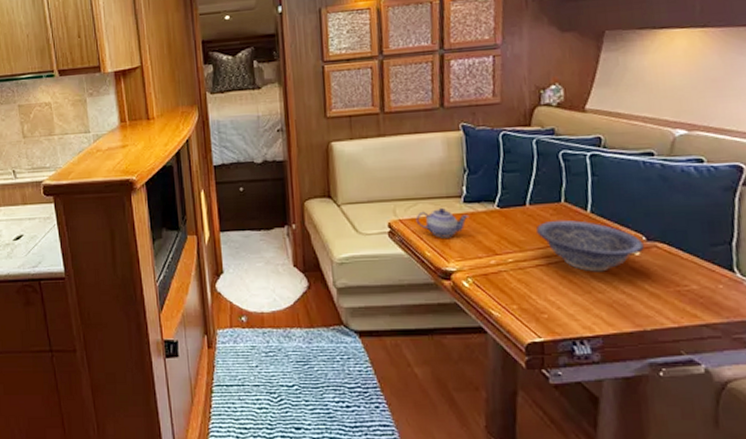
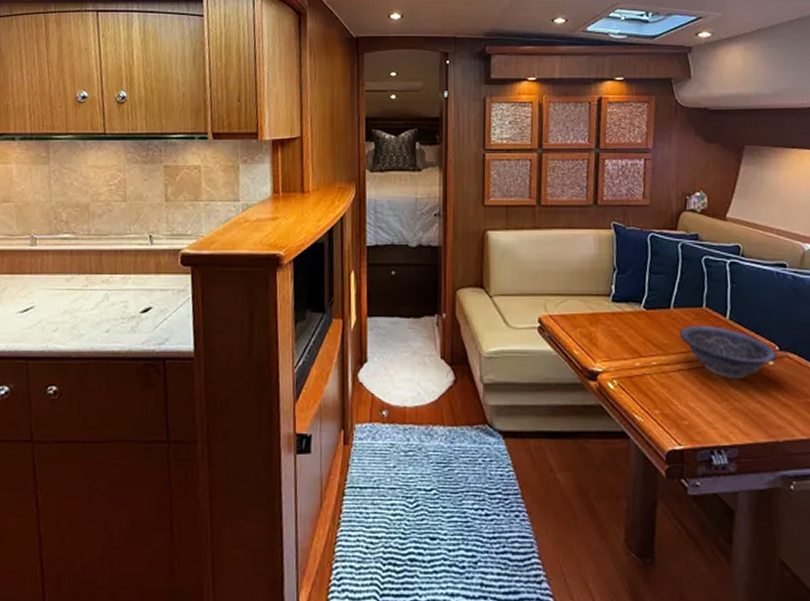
teapot: present [415,207,470,238] -> none [565,305,617,337]

